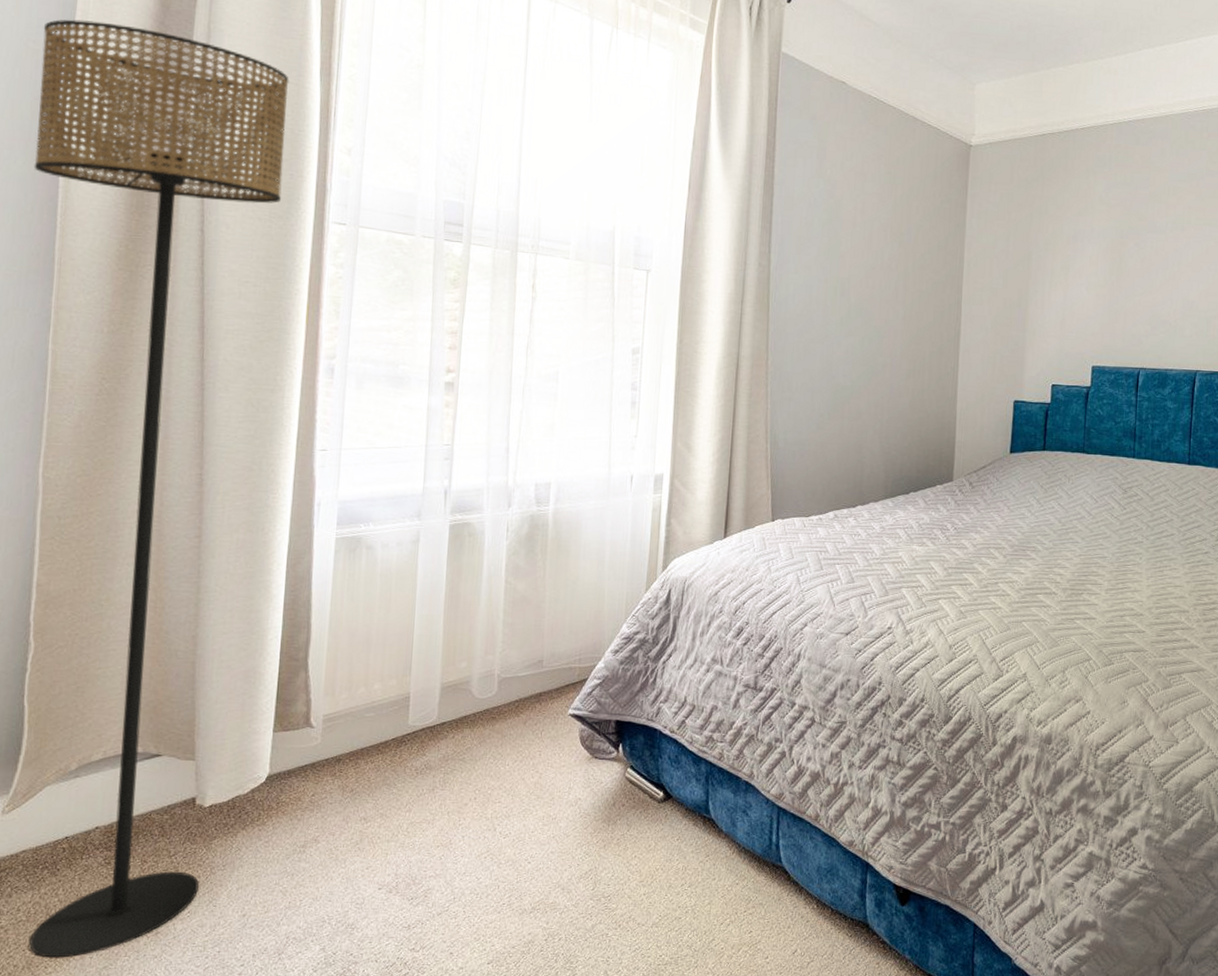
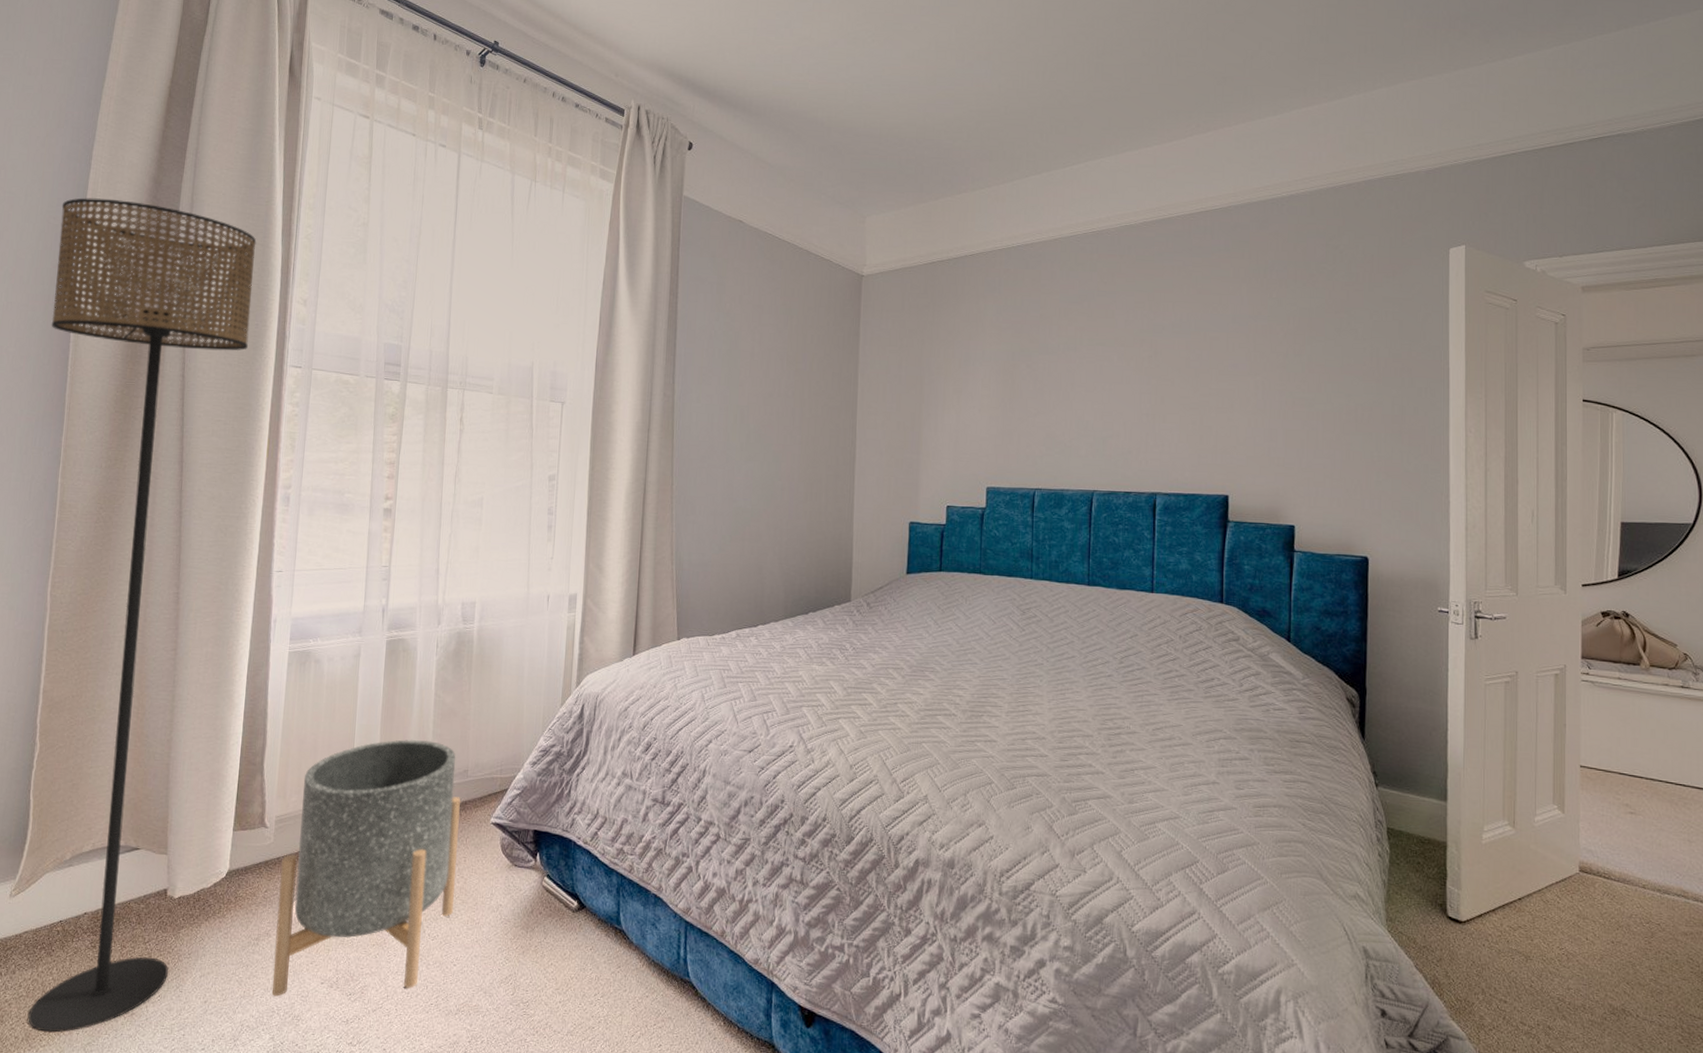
planter: none [321,629,536,905] -> present [271,739,461,997]

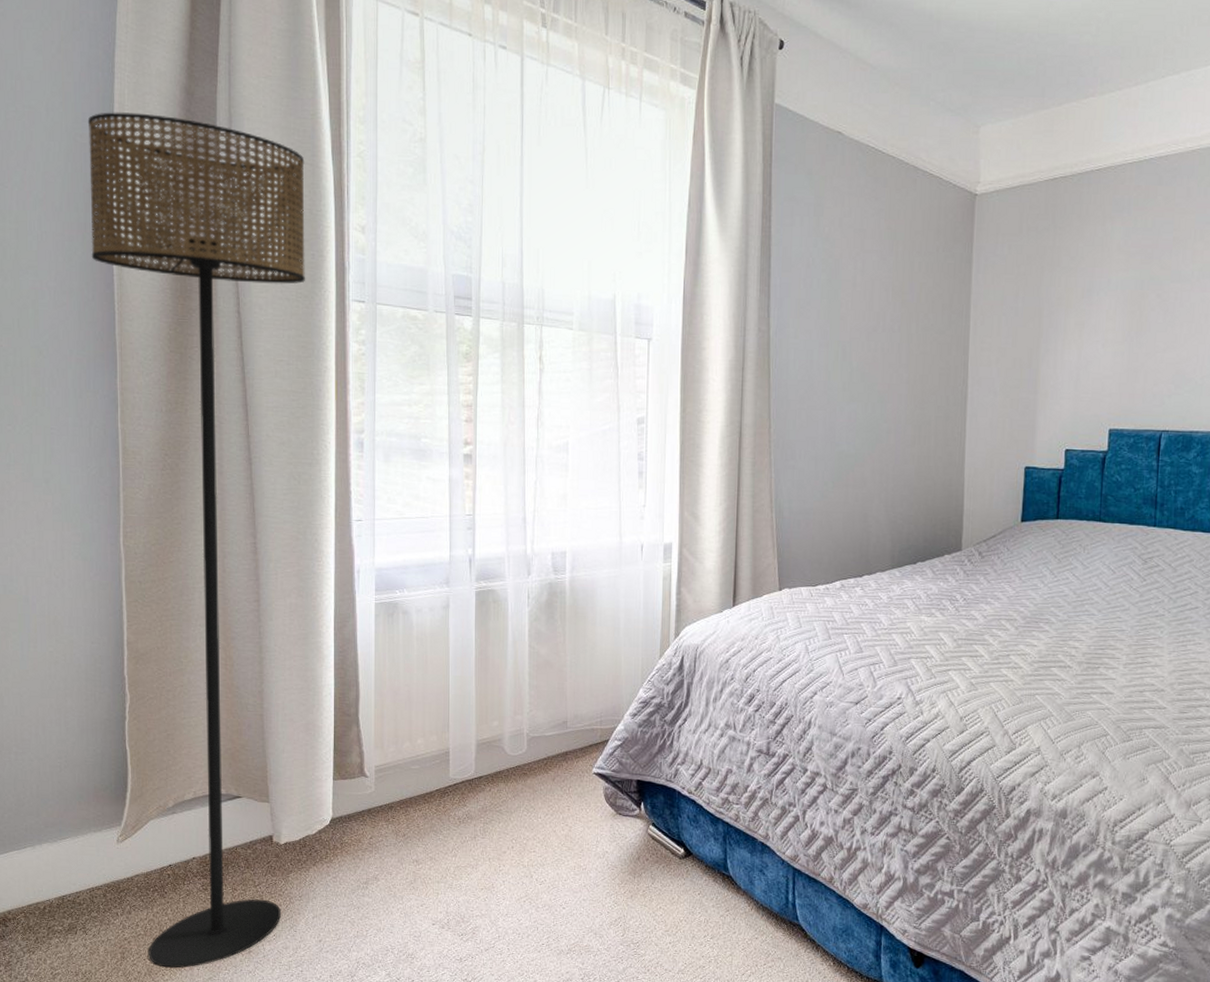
planter: present [271,739,461,997] -> none [383,690,562,936]

